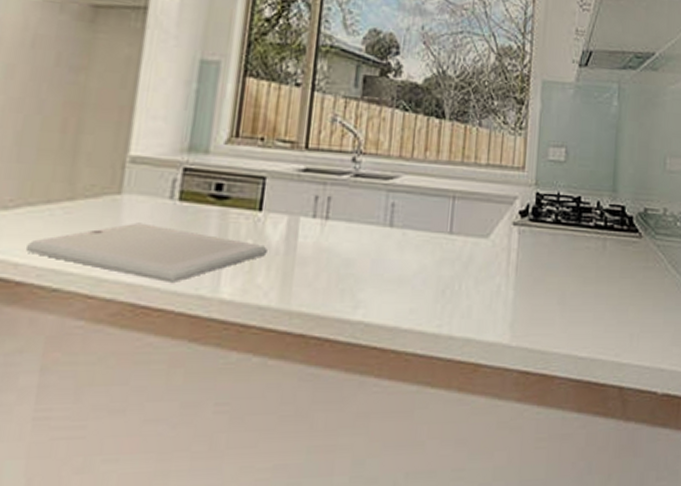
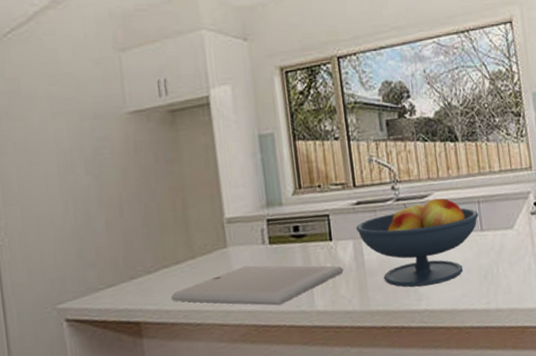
fruit bowl: none [296,181,451,290] -> present [356,198,479,287]

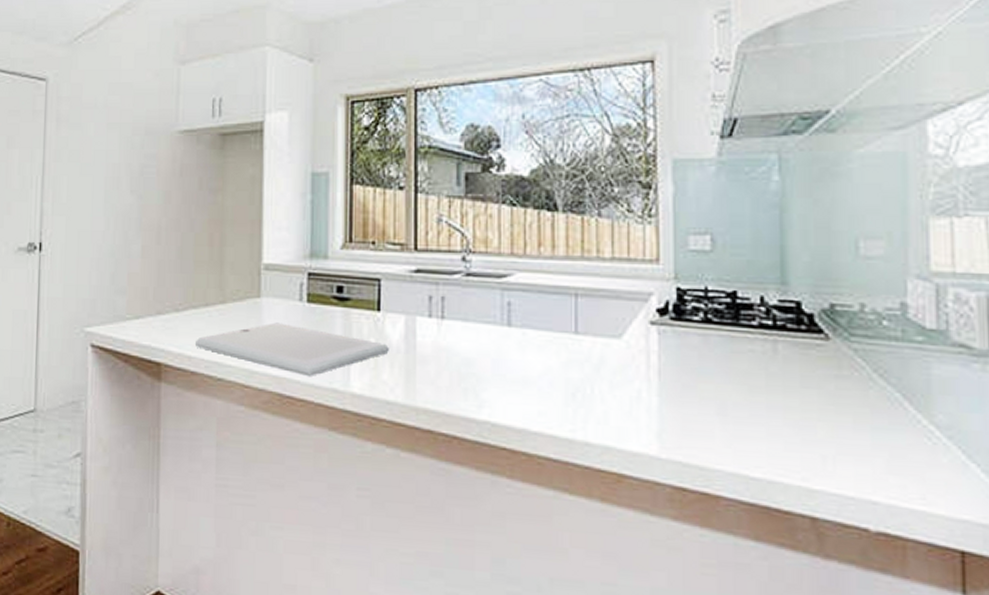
fruit bowl: present [356,198,479,287] -> none [411,280,574,391]

